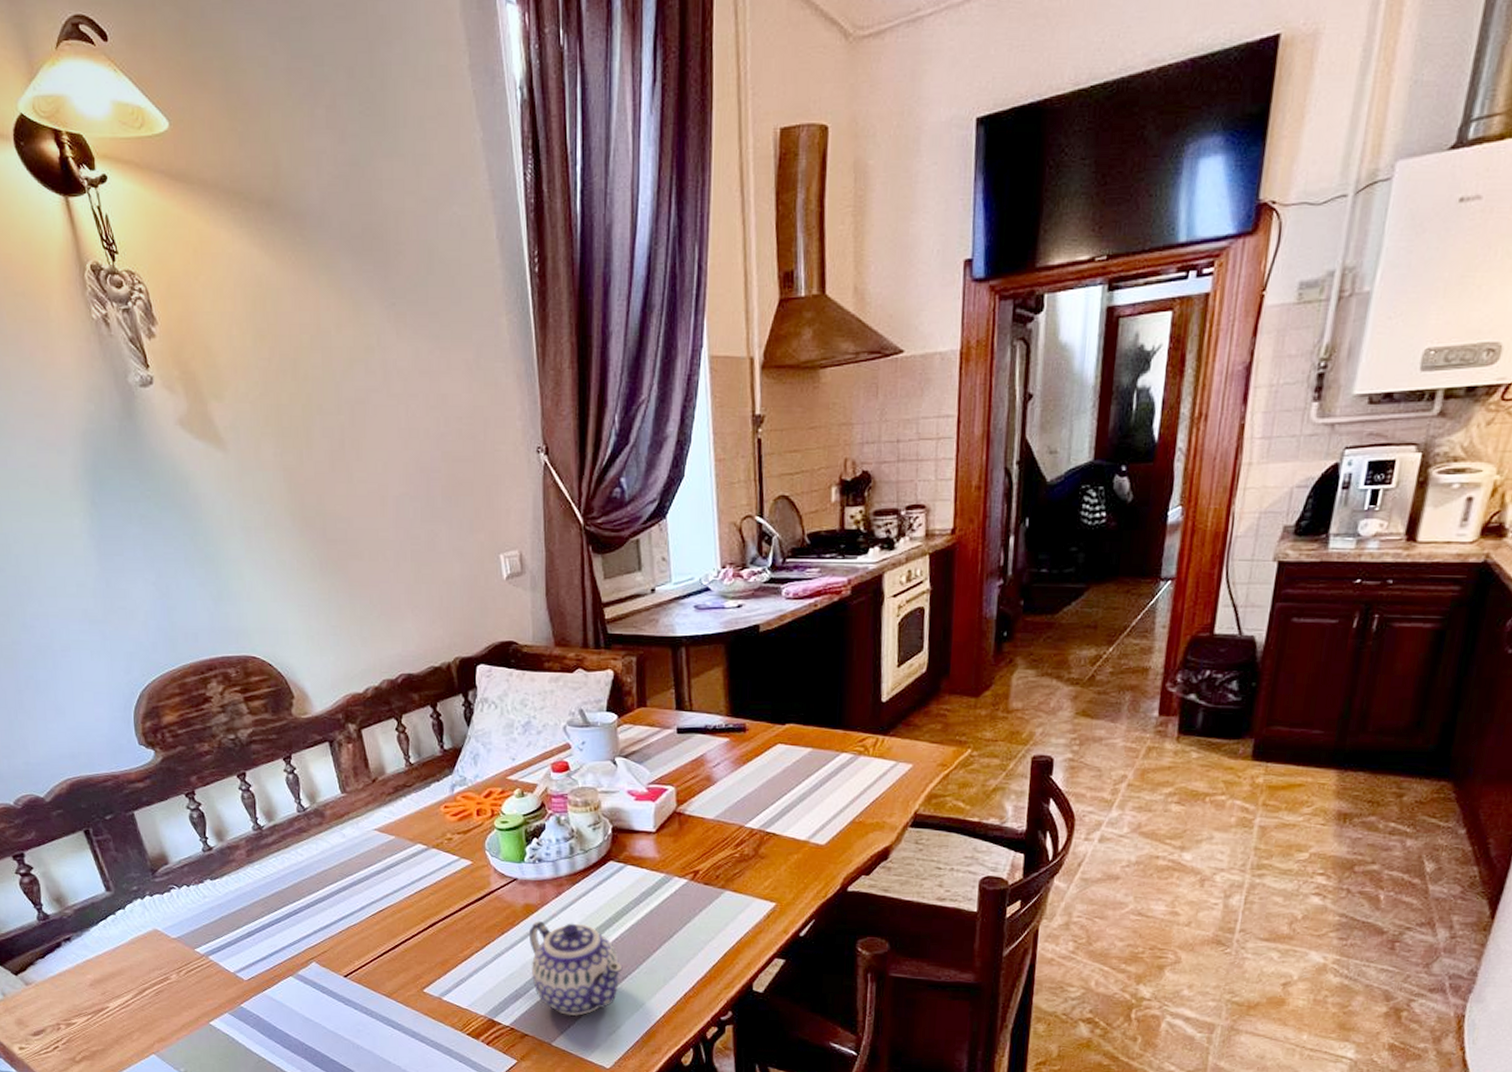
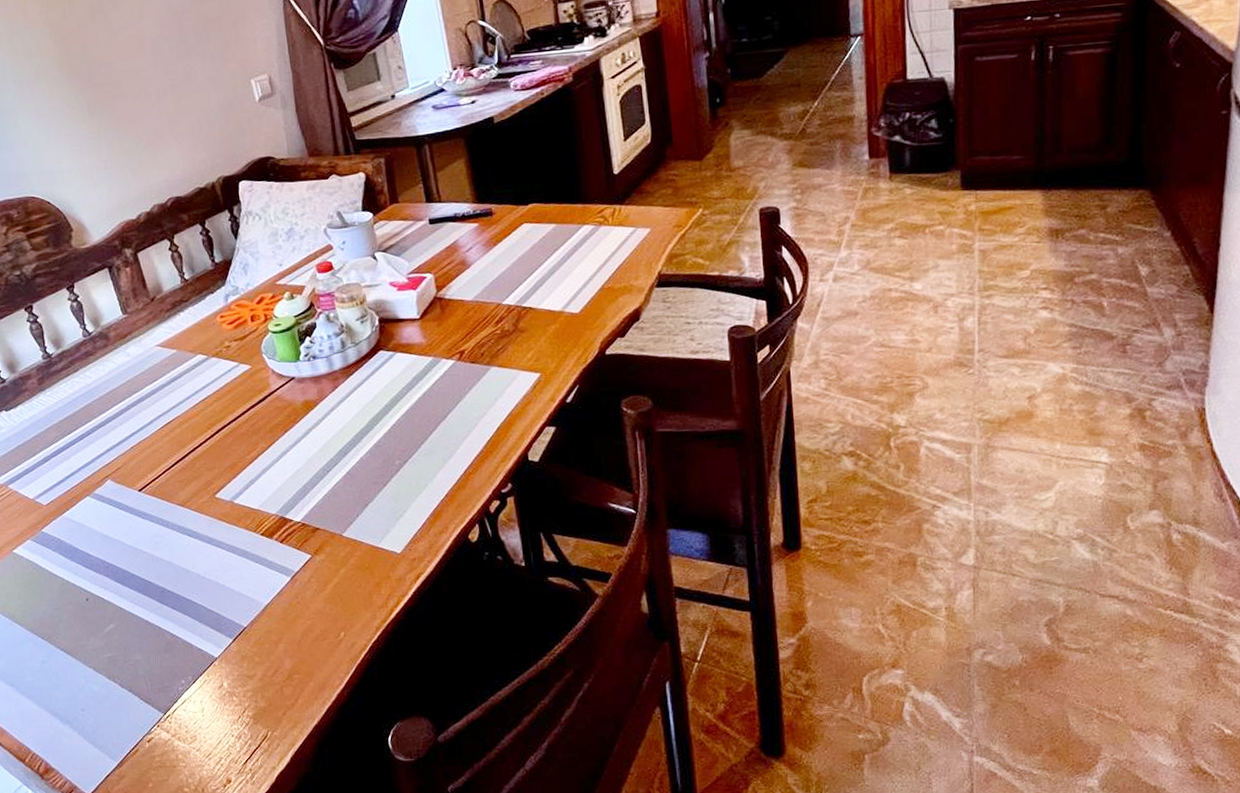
teapot: present [528,921,623,1016] -> none [310,414,403,505]

